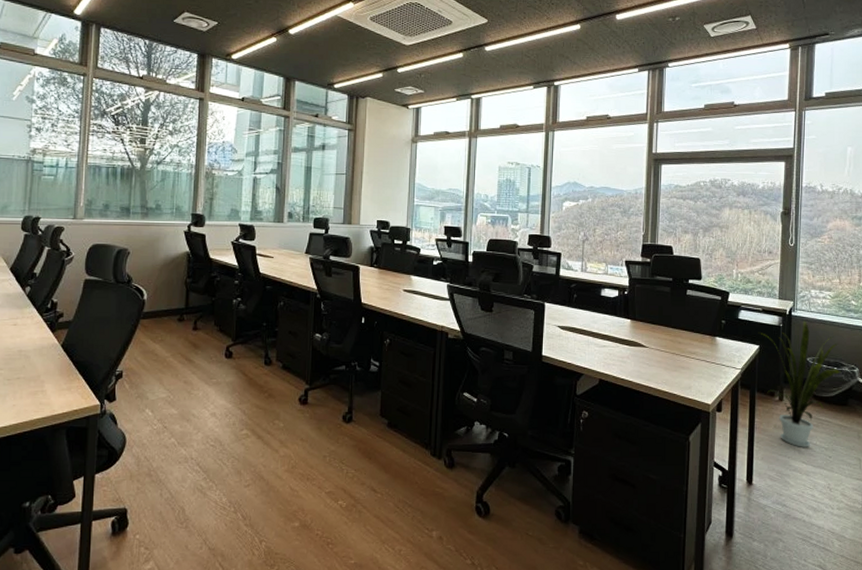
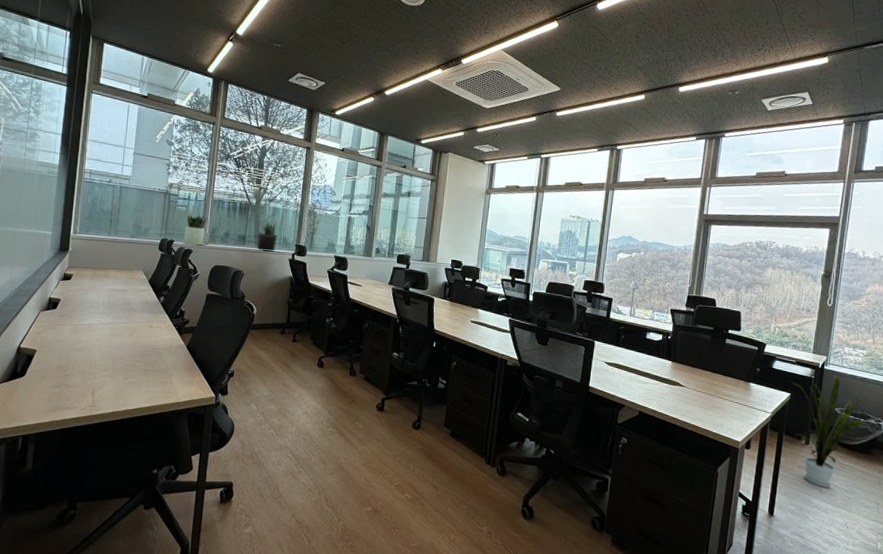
planter: none [50,184,81,222] -> present [182,215,208,246]
planter: none [143,187,170,224] -> present [257,220,279,252]

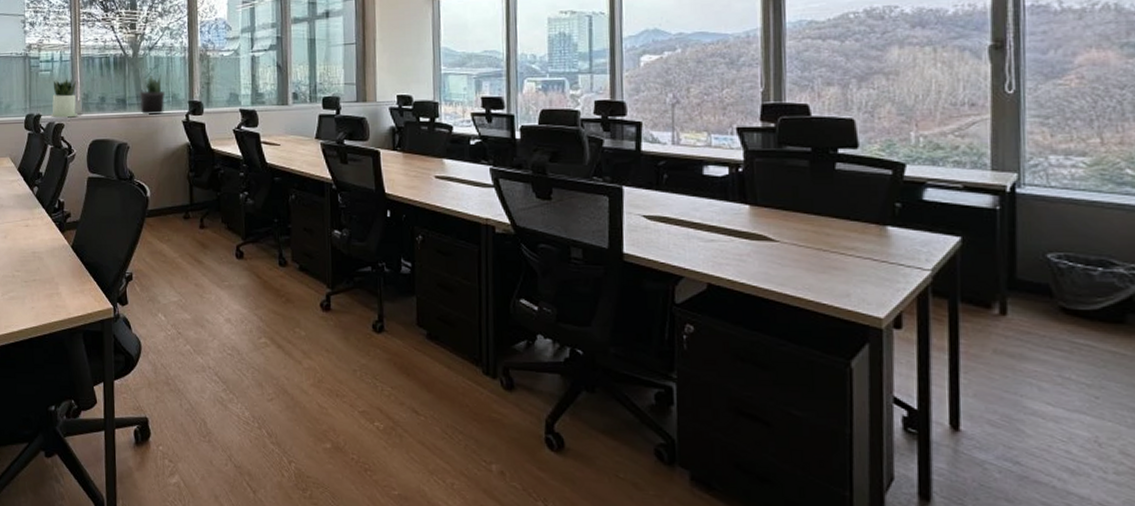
house plant: present [790,374,868,488] -> none [957,200,1113,382]

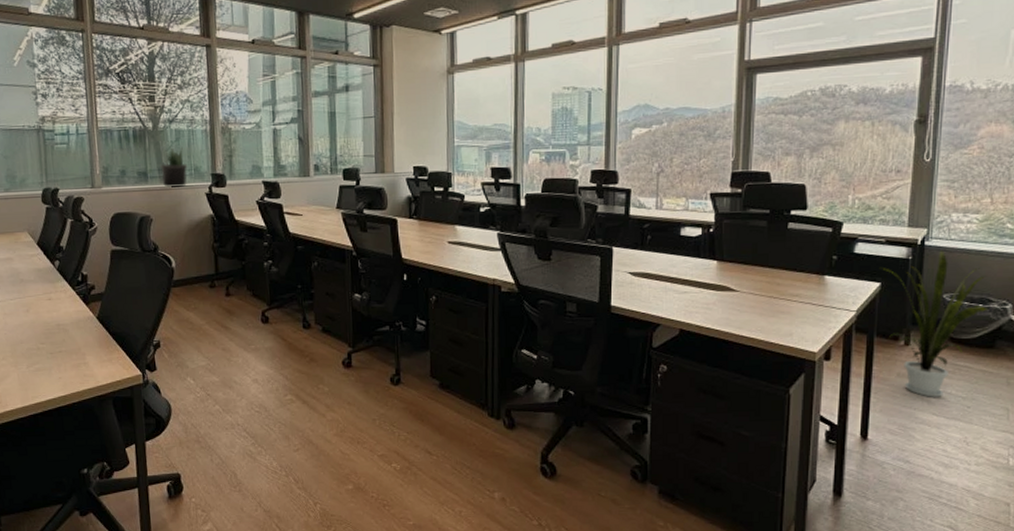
planter: present [50,78,79,118] -> none [69,152,99,192]
house plant: none [957,200,1113,382] -> present [879,250,989,397]

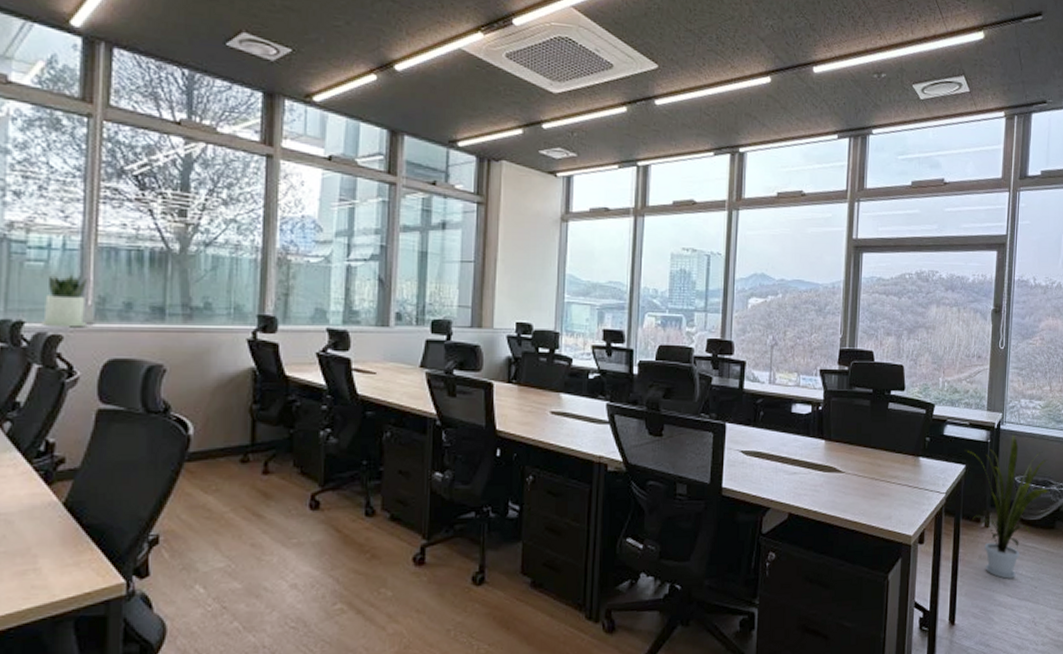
planter: none [69,152,99,192] -> present [41,274,89,328]
planter: present [160,147,188,188] -> none [186,277,226,330]

